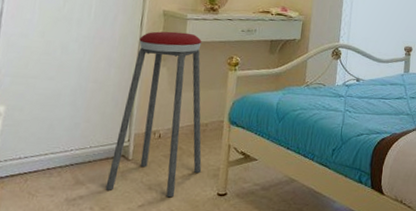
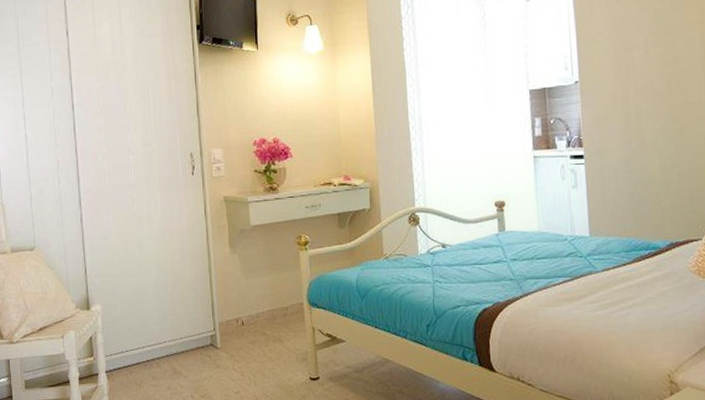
music stool: present [105,31,202,198] -> none [201,216,290,384]

